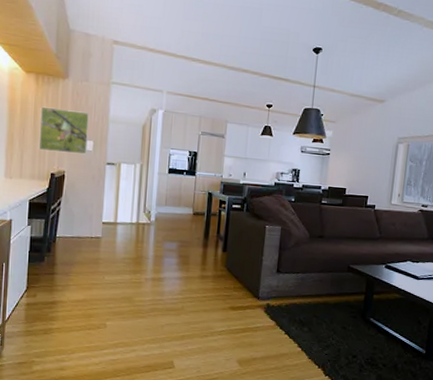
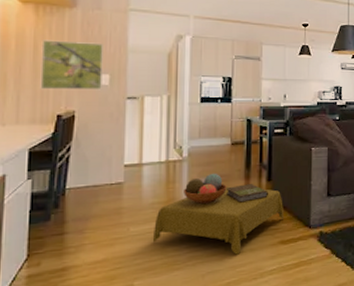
side table: none [122,238,236,313] -> present [152,173,284,255]

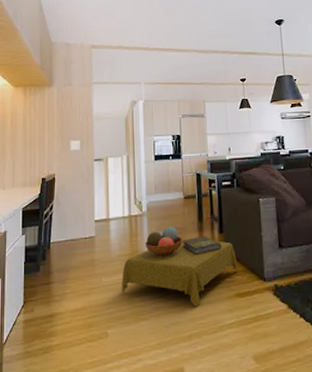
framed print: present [40,40,103,90] -> none [29,114,75,157]

